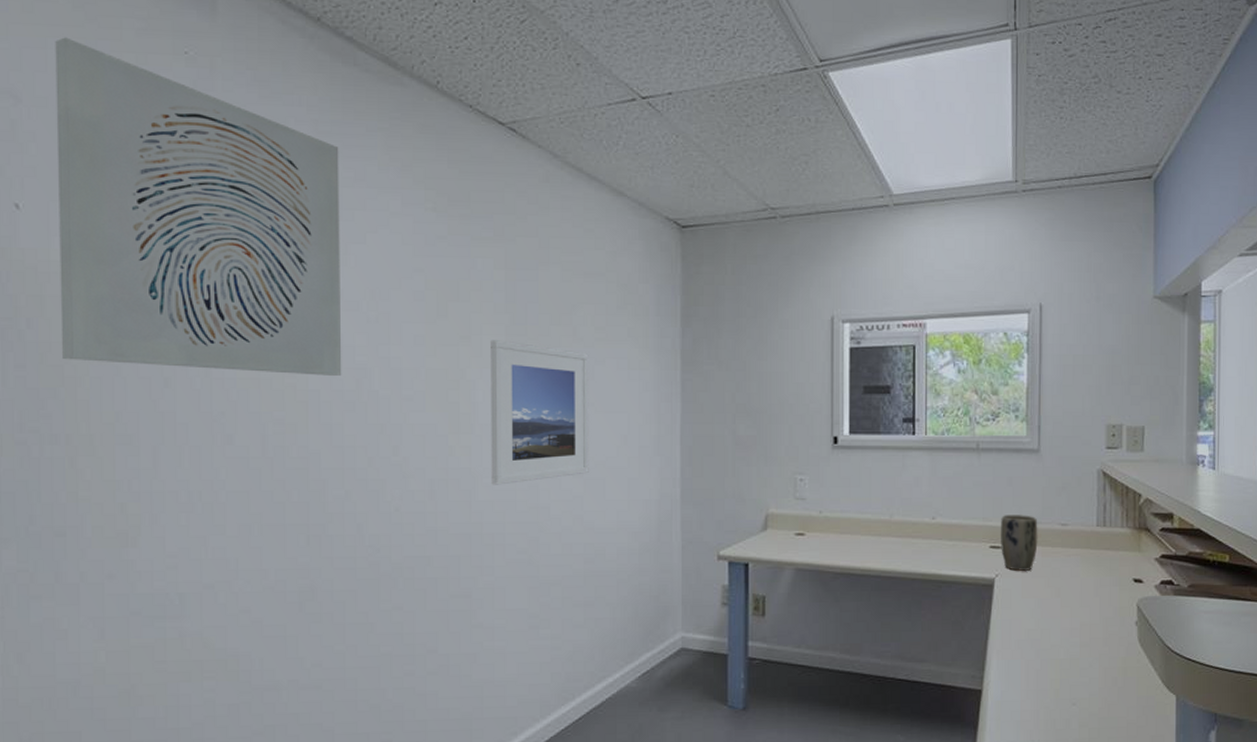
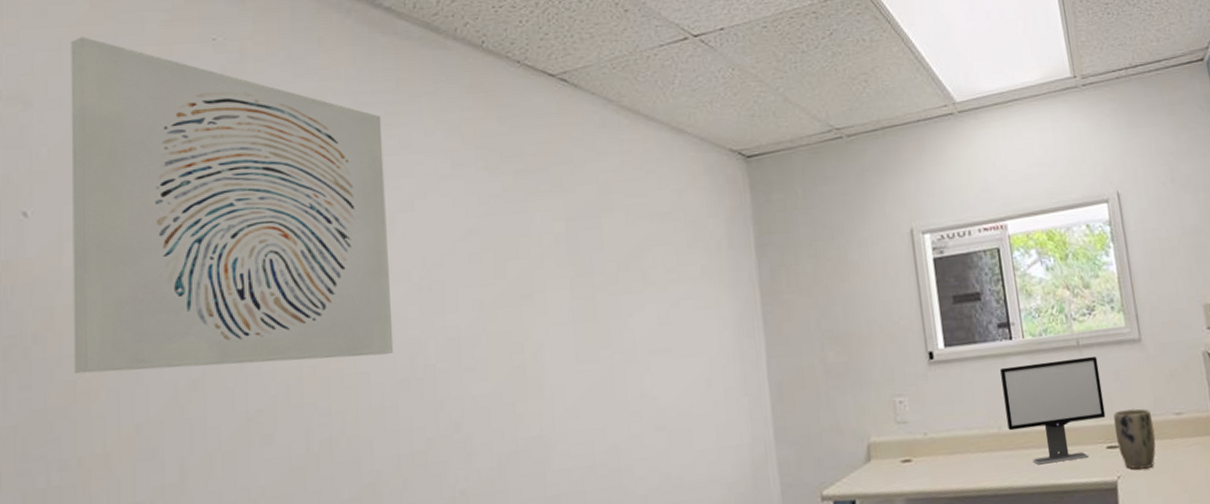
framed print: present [491,340,589,485] -> none [555,294,673,451]
computer monitor: none [899,460,994,554] -> present [1000,356,1106,465]

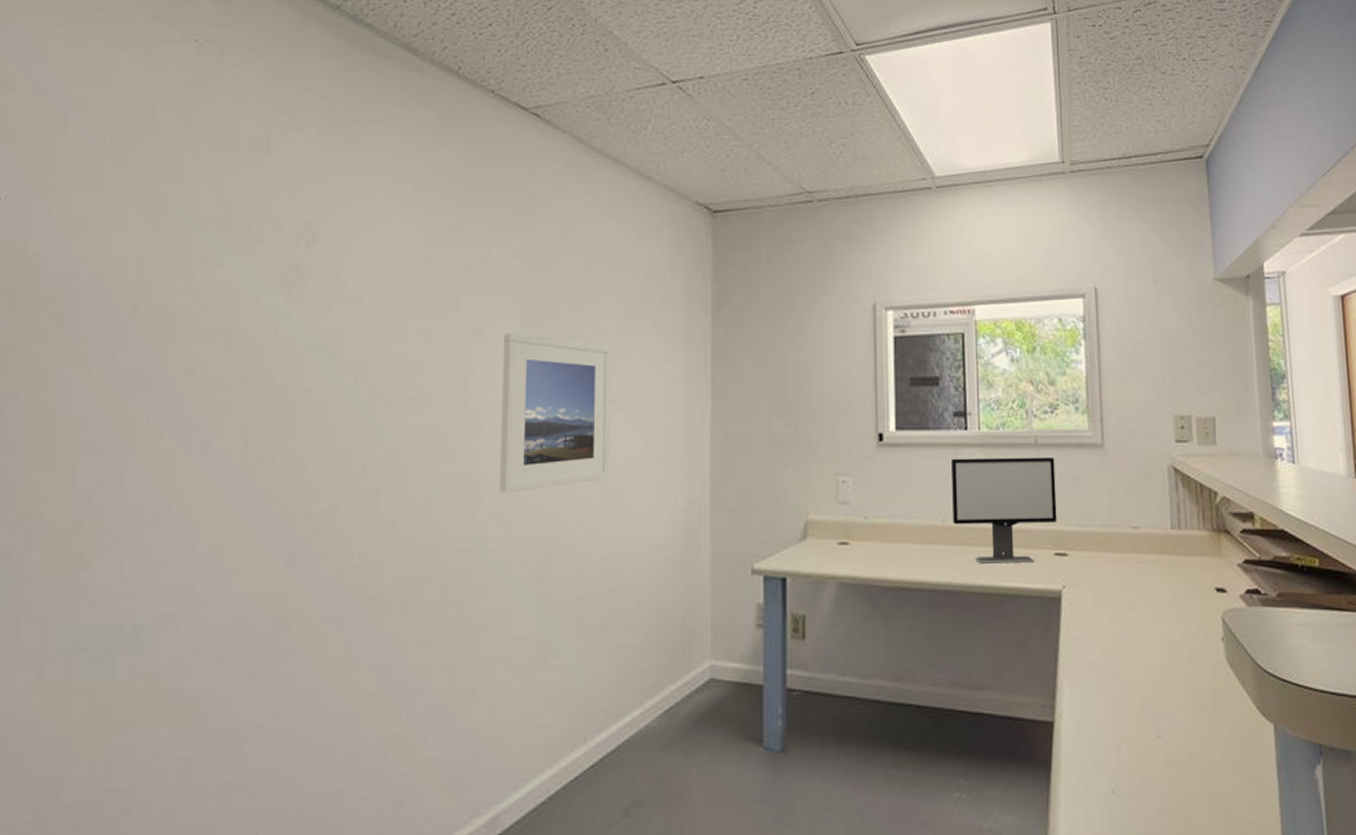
wall art: present [71,36,394,374] -> none [29,26,351,374]
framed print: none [555,294,673,451] -> present [499,333,611,493]
plant pot: present [1113,408,1156,470] -> none [1065,517,1108,581]

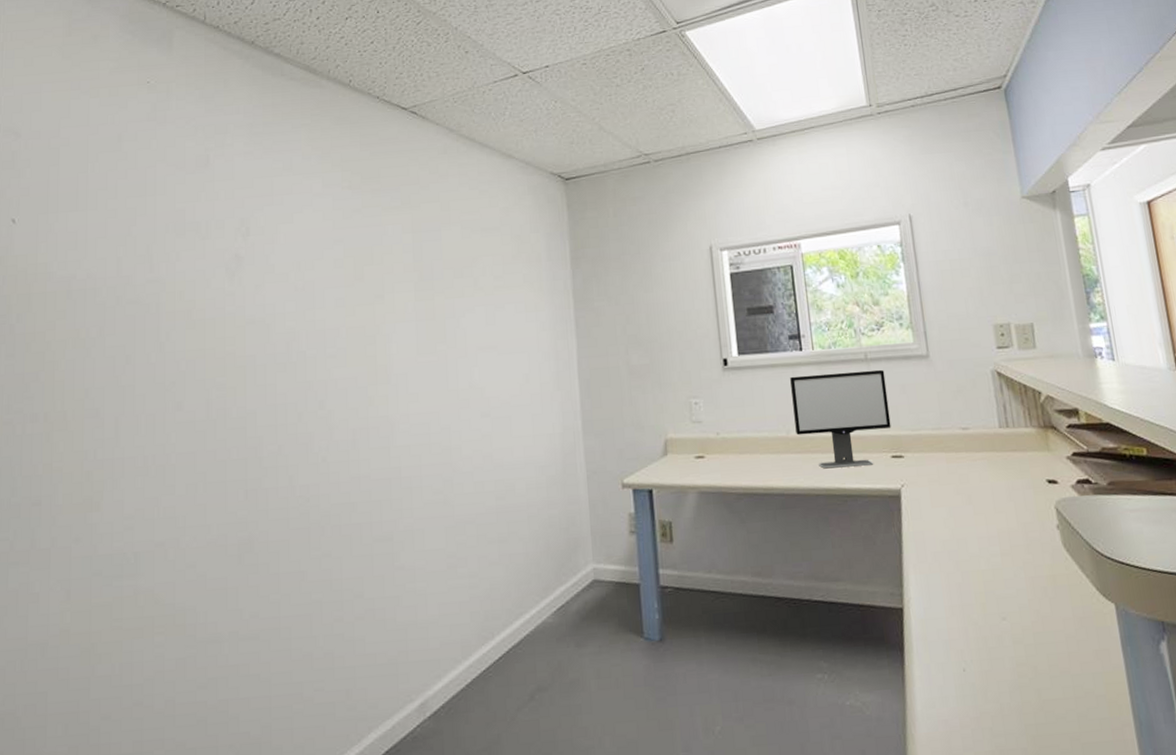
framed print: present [499,333,611,493] -> none [402,296,496,430]

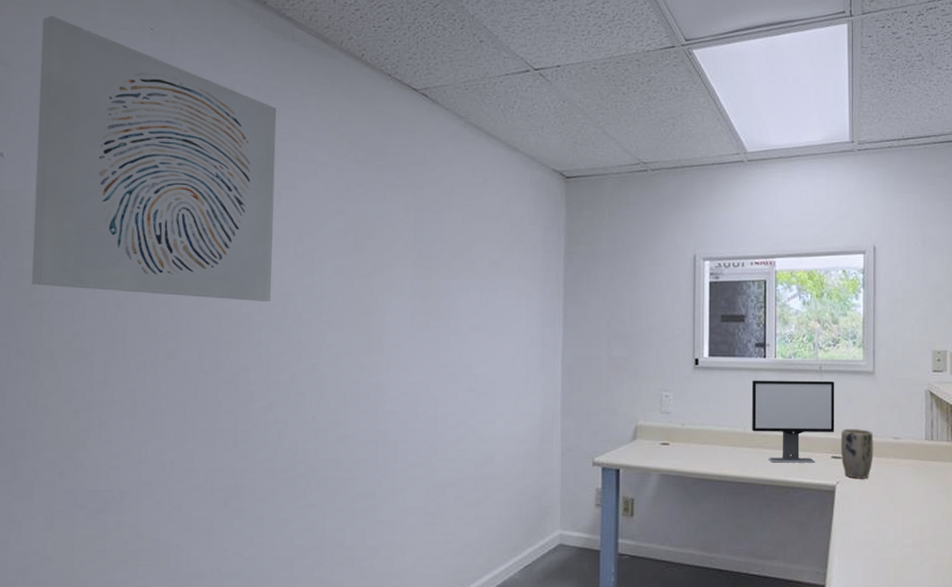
wall art: none [44,82,275,347] -> present [32,15,277,301]
plant pot: none [899,421,941,480] -> present [841,429,874,479]

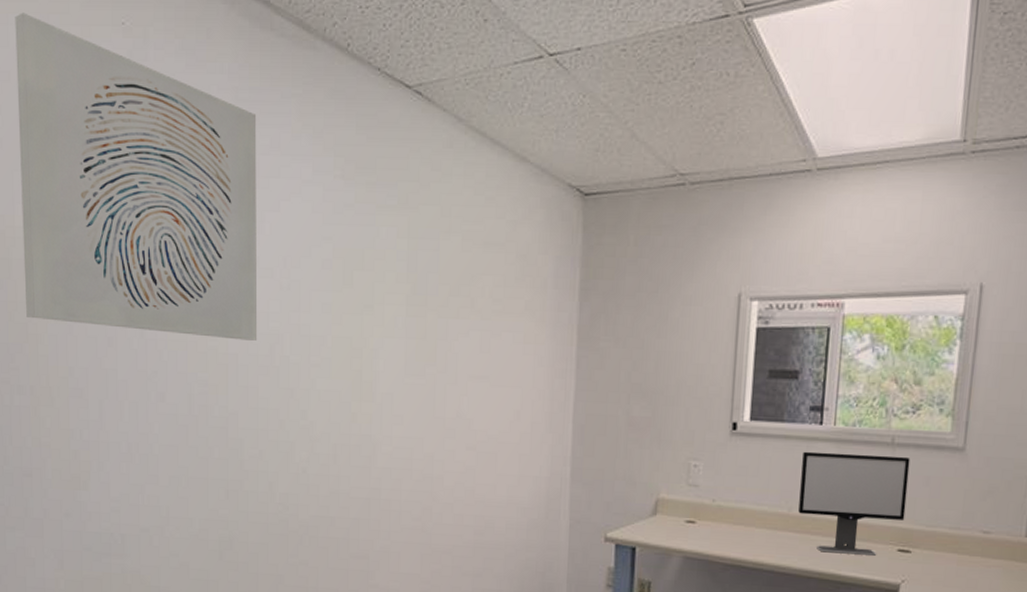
plant pot: present [841,429,874,479] -> none [910,517,956,579]

